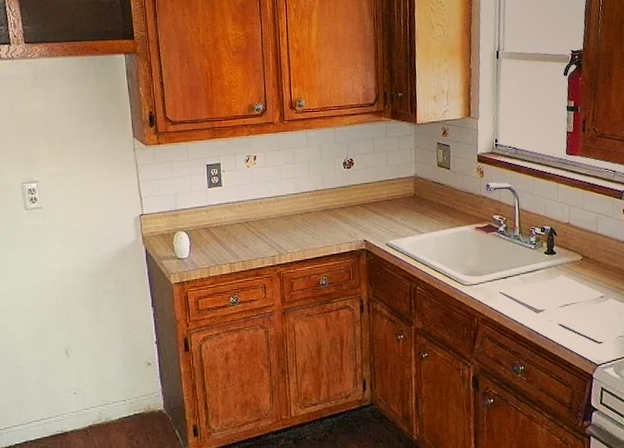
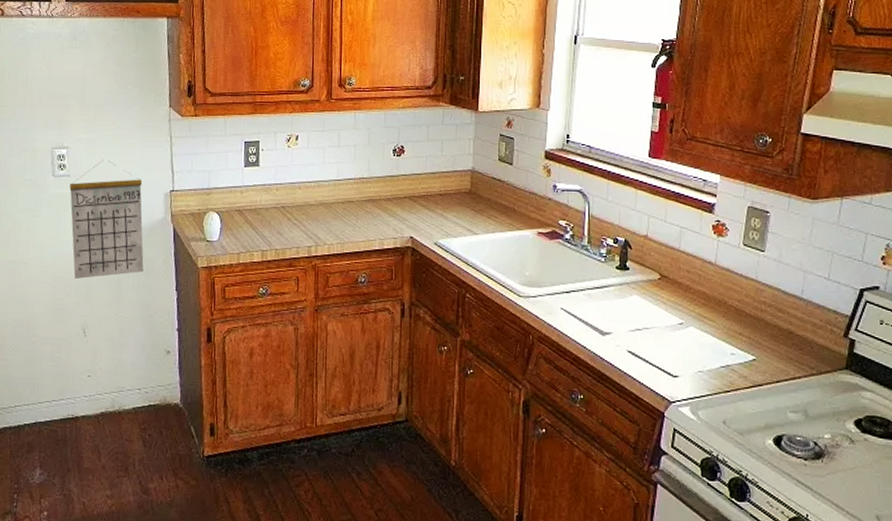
calendar: none [42,190,120,304] -> present [69,159,144,279]

